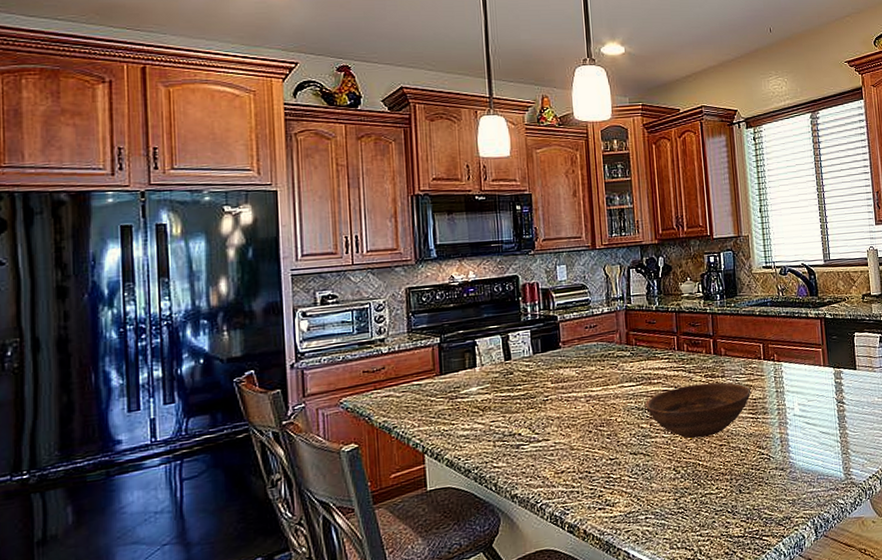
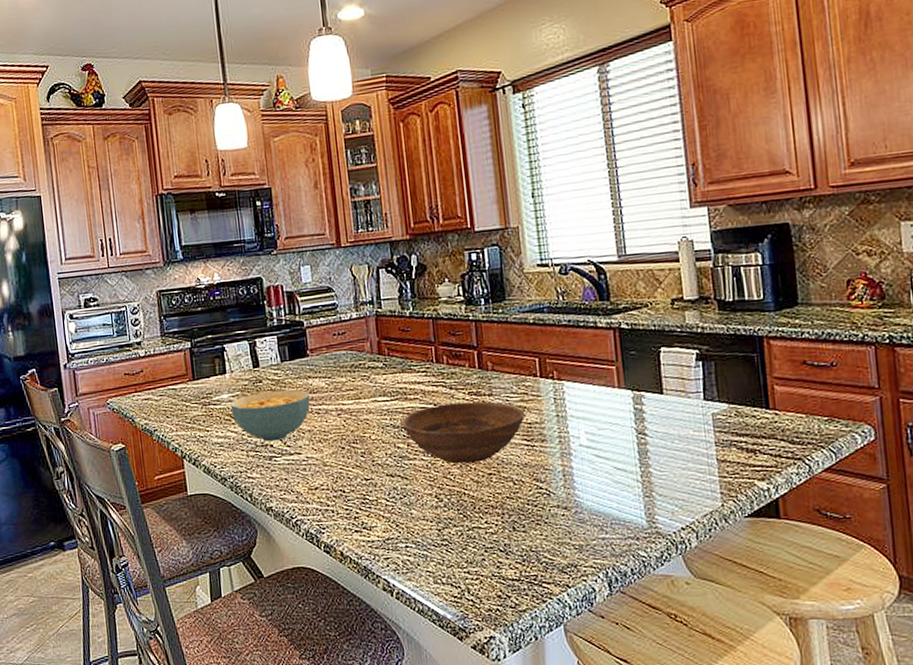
cereal bowl: none [479,379,561,431] -> present [230,389,311,442]

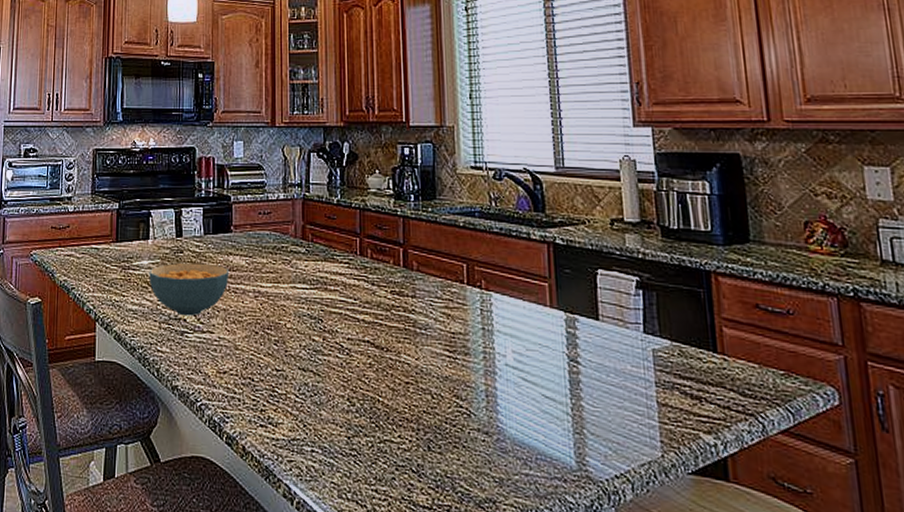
bowl: present [400,401,526,464] -> none [318,300,449,368]

